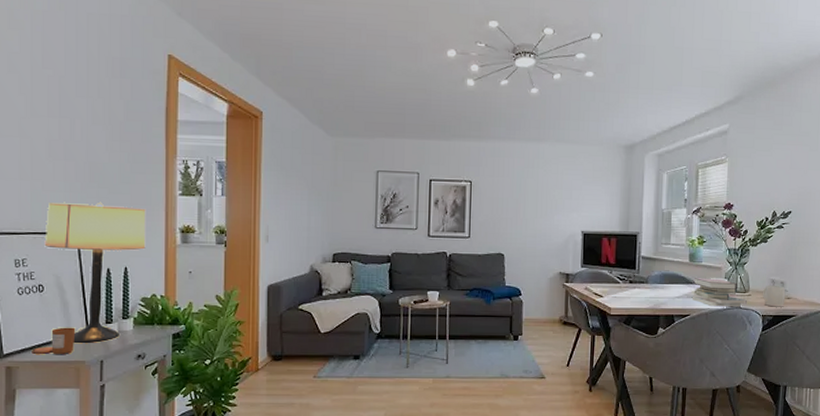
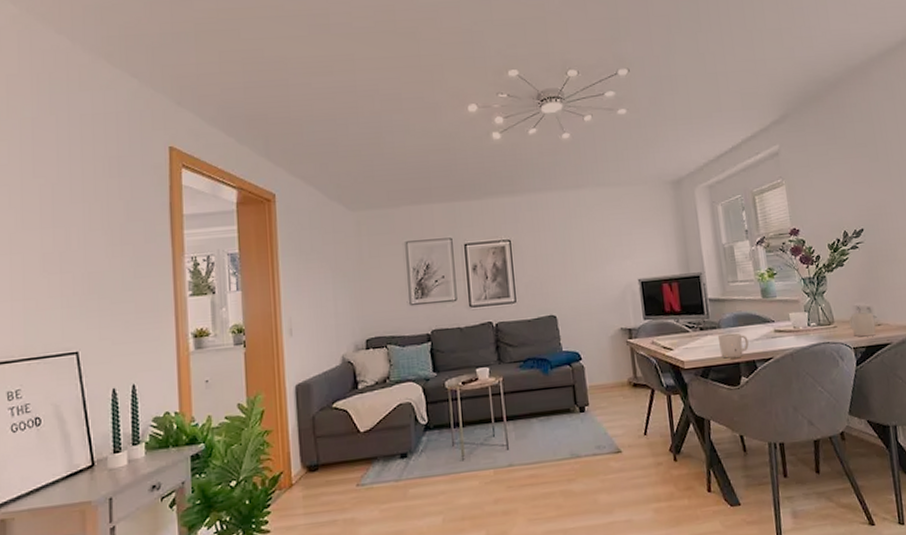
candle: present [32,327,76,355] -> none [29,462,79,500]
table lamp: present [44,203,146,343] -> none [40,315,155,481]
mug: none [644,289,671,311] -> present [717,332,749,359]
books: present [691,278,747,307] -> none [771,312,834,346]

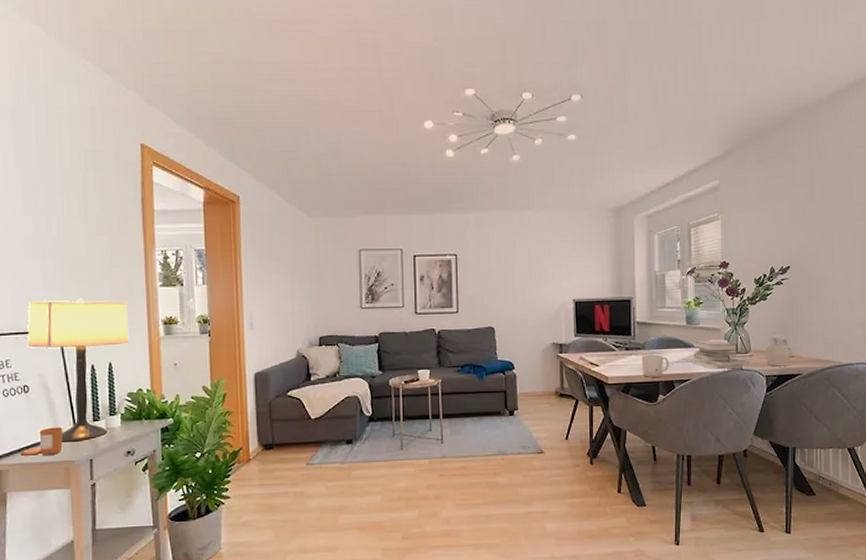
candle: none [29,462,79,500] -> present [20,427,64,456]
table lamp: none [40,315,155,481] -> present [27,299,129,442]
books: none [771,312,834,346] -> present [691,340,749,370]

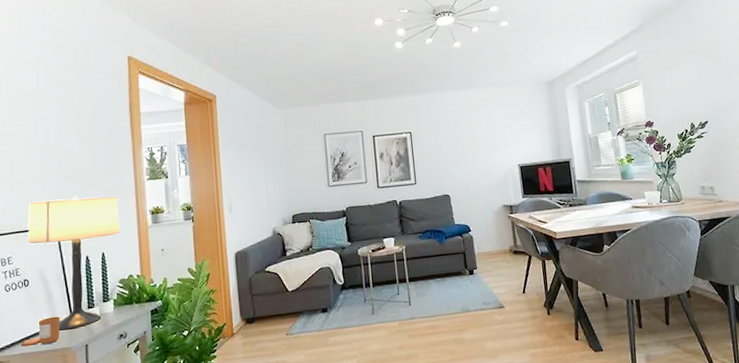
mug: present [641,354,669,377] -> none [584,208,611,230]
books: present [691,340,749,370] -> none [629,191,682,219]
mug: present [764,344,789,367] -> none [694,191,718,212]

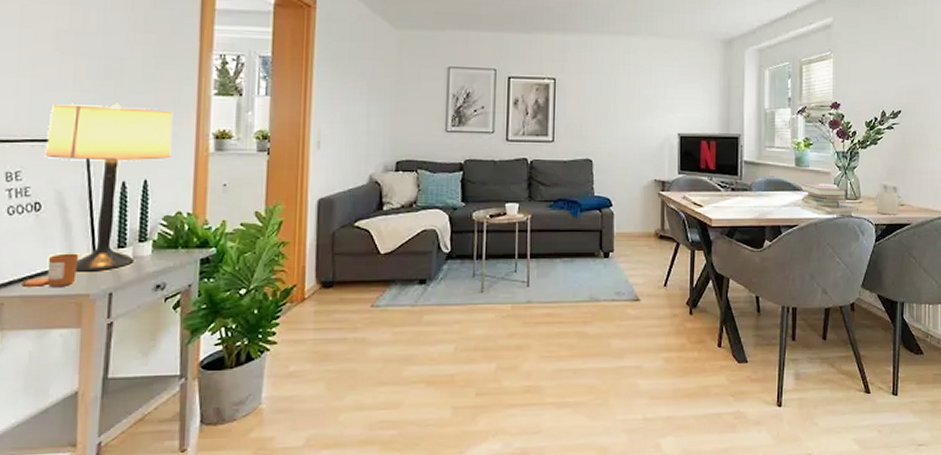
books: none [629,191,682,219] -> present [799,184,858,216]
mug: none [694,191,718,212] -> present [874,191,899,215]

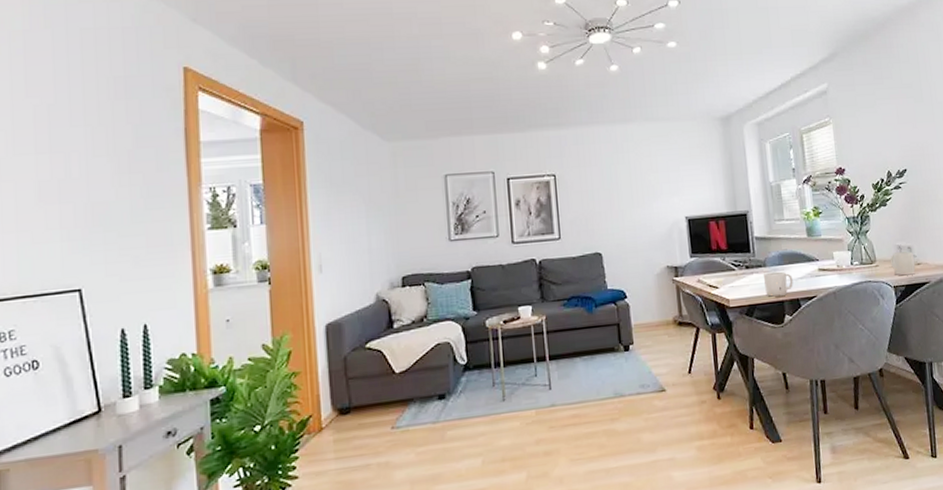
candle: present [21,253,79,288] -> none [26,408,84,450]
table lamp: present [44,104,173,272] -> none [37,250,169,428]
mug: none [747,197,776,221] -> present [763,271,793,297]
books: present [799,184,858,216] -> none [815,251,875,284]

